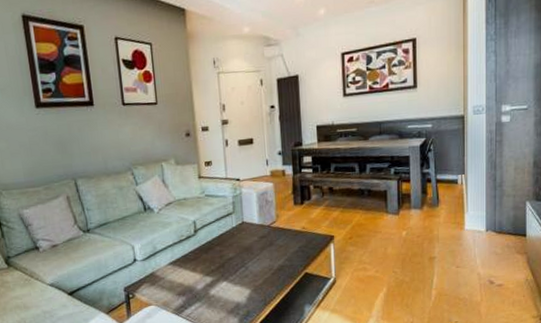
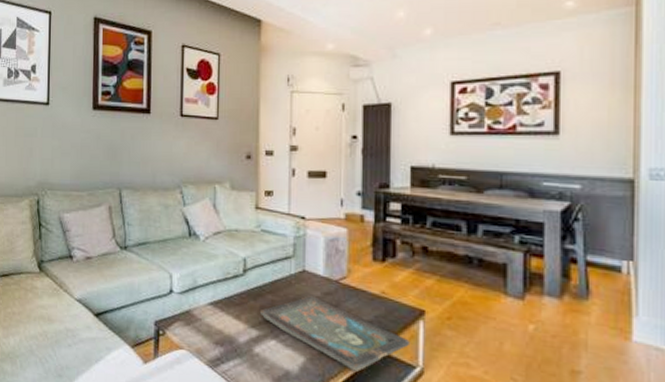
decorative tray: none [212,241,326,293] -> present [261,296,411,373]

